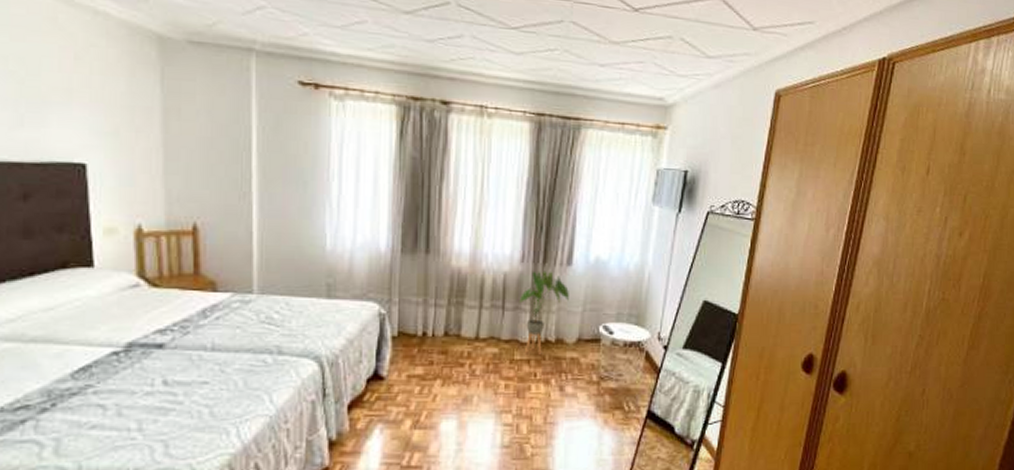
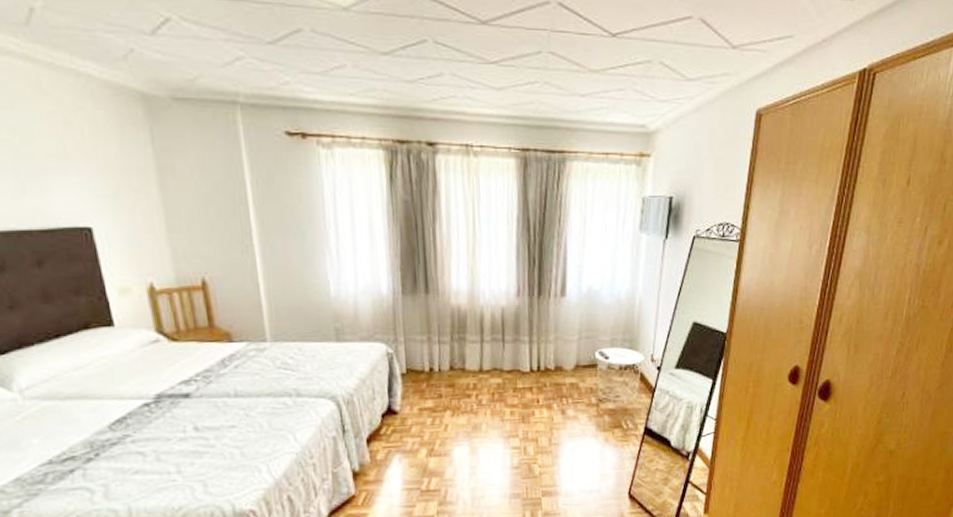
house plant: present [518,271,569,354] -> none [517,303,565,382]

